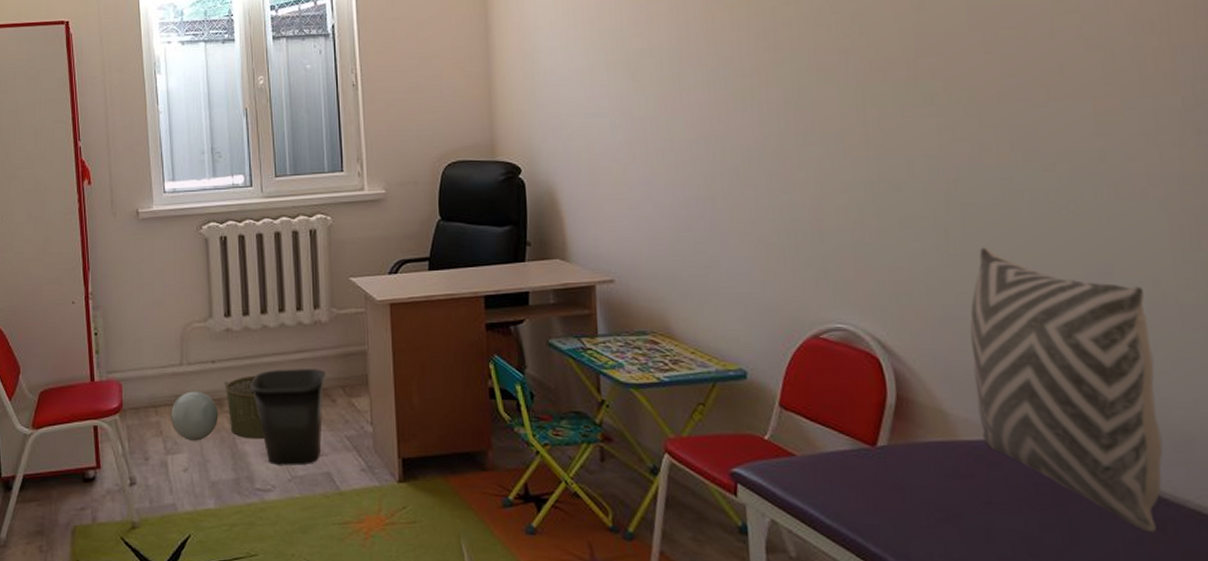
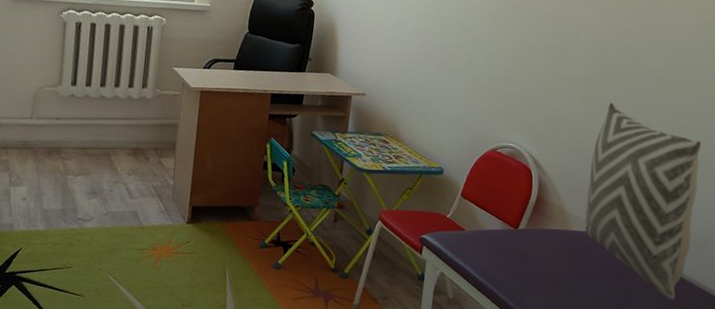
ball: present [171,390,219,441] -> none [17,139,57,178]
basket: present [224,375,264,440] -> none [63,132,90,182]
waste bin: present [248,369,326,465] -> none [83,130,144,204]

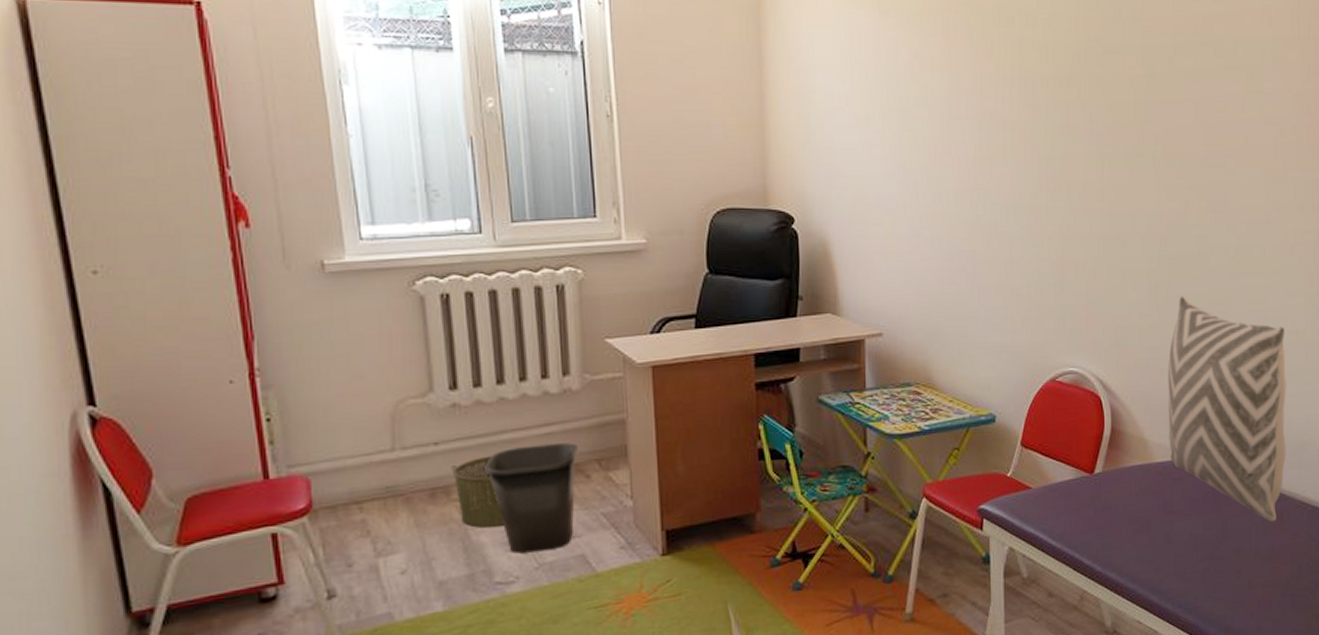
basket: none [63,132,90,182] -> present [451,456,504,529]
waste bin: none [83,130,144,204] -> present [483,443,578,554]

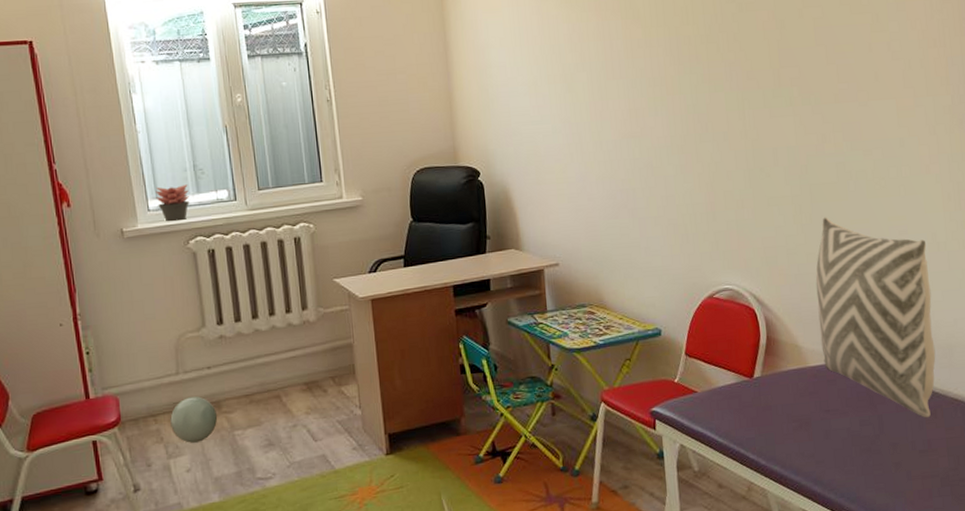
succulent plant: none [371,209,418,256] -> present [155,184,190,222]
ball: none [381,478,446,538] -> present [170,396,218,443]
basket: present [451,456,504,529] -> none [221,376,262,435]
waste bin: present [483,443,578,554] -> none [244,364,317,455]

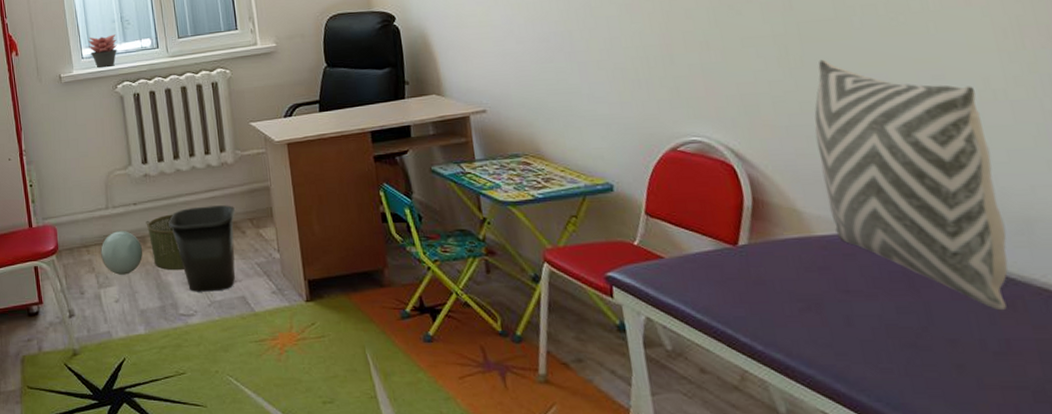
basket: none [221,376,262,435] -> present [146,214,184,271]
waste bin: none [244,364,317,455] -> present [167,205,235,292]

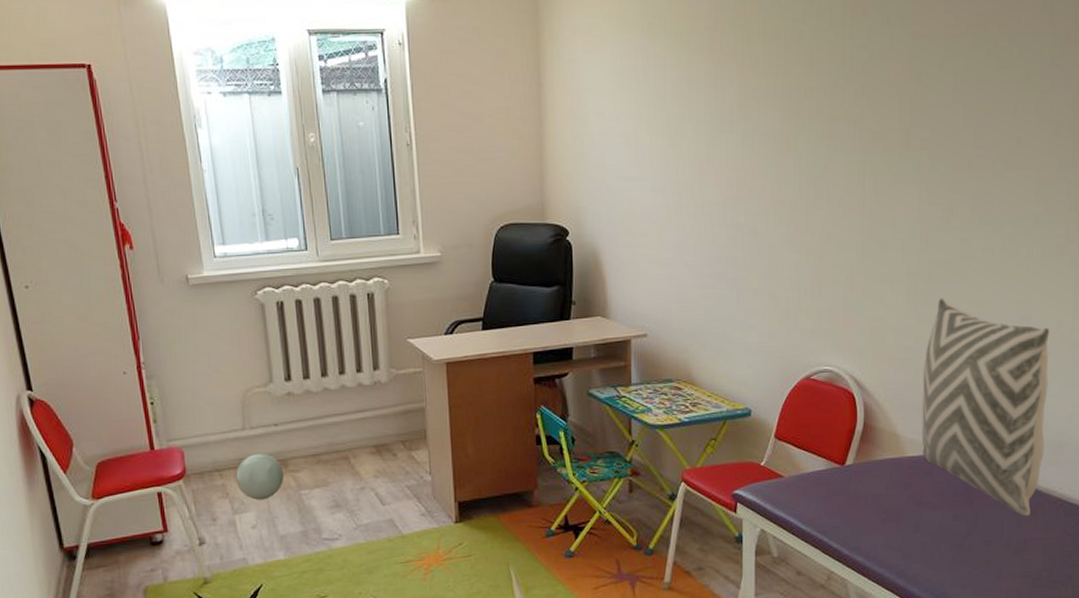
succulent plant: present [88,34,117,69] -> none [222,231,258,270]
basket: present [146,214,184,271] -> none [288,436,329,495]
waste bin: present [167,205,235,292] -> none [312,426,387,516]

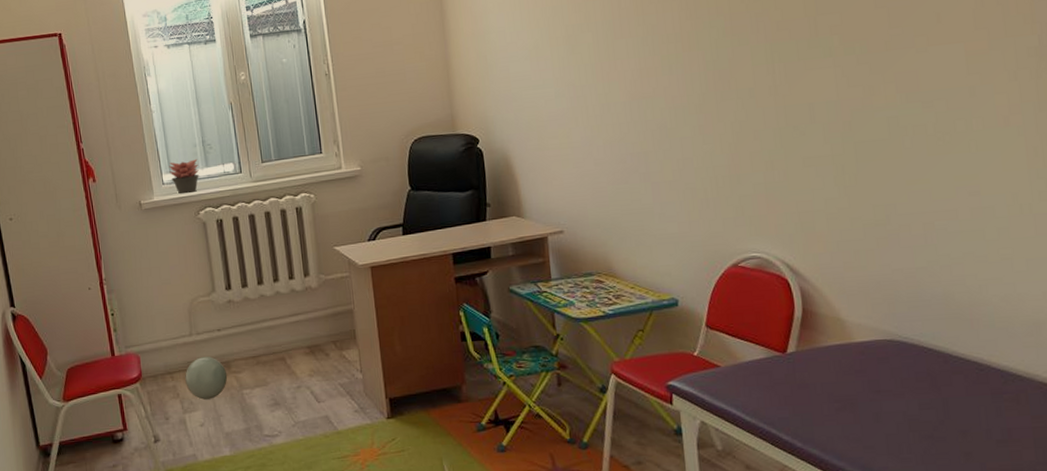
succulent plant: none [222,231,258,270] -> present [169,159,199,195]
pillow: present [921,298,1050,517] -> none [862,177,1018,404]

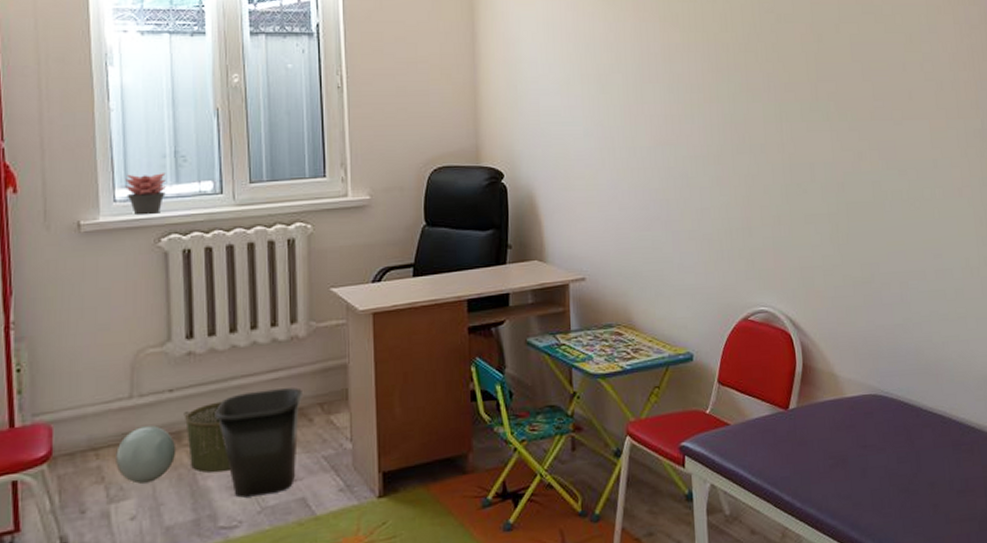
basket: none [230,339,269,394] -> present [184,401,231,473]
waste bin: none [251,328,319,414] -> present [213,388,302,498]

